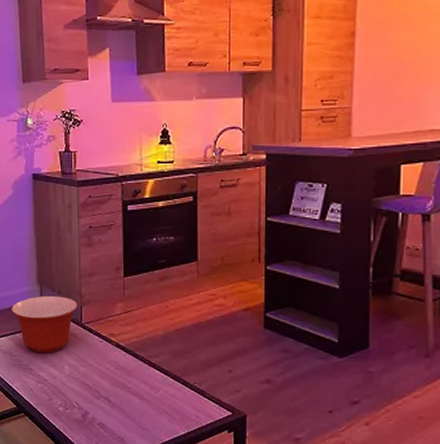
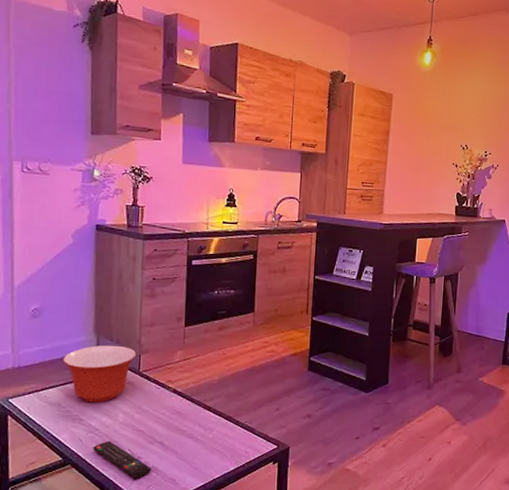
remote control: none [43,392,99,434] -> present [93,441,151,479]

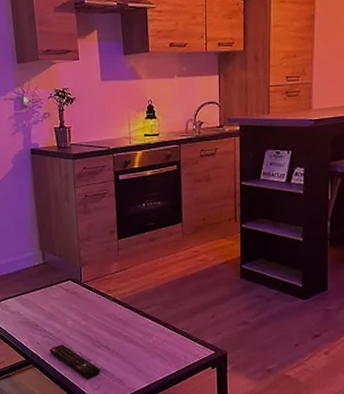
mixing bowl: present [63,345,137,403] -> none [17,259,78,311]

